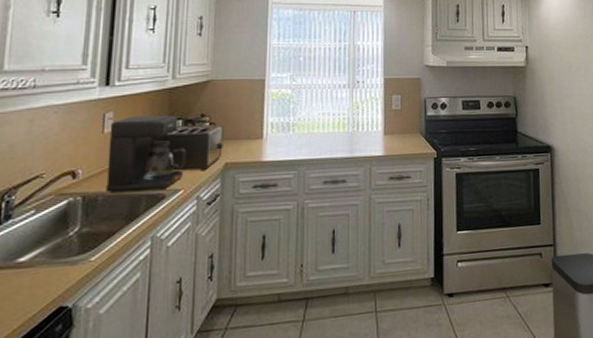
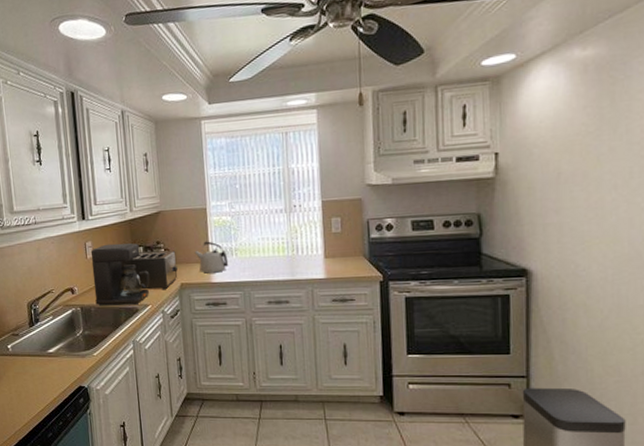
kettle: none [246,115,284,151] -> present [194,241,229,273]

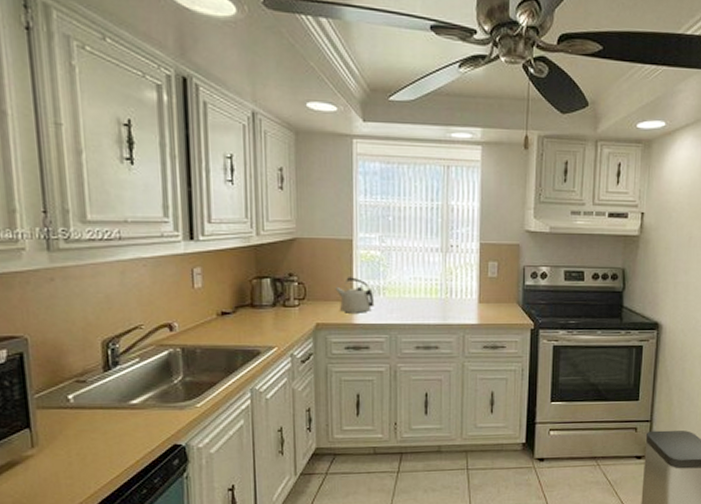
coffee maker: present [90,243,150,305] -> none [199,272,278,347]
toaster: present [121,250,178,290] -> none [240,284,313,329]

